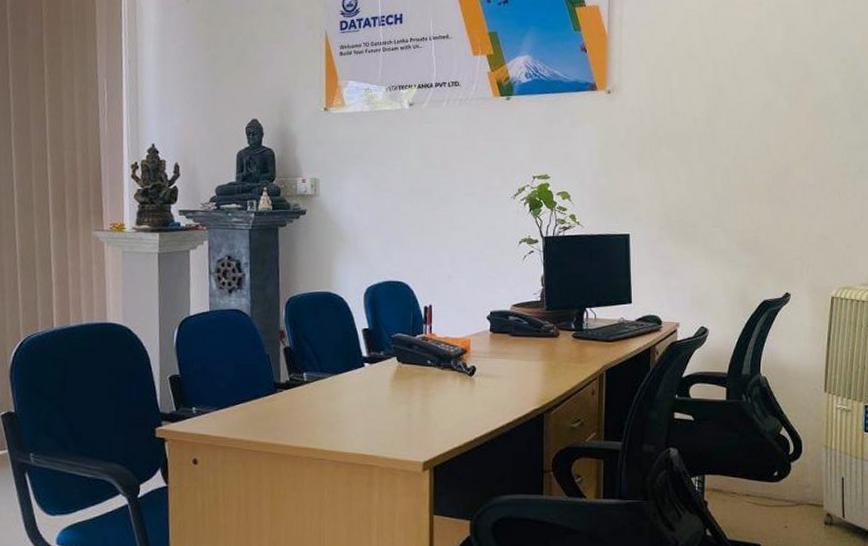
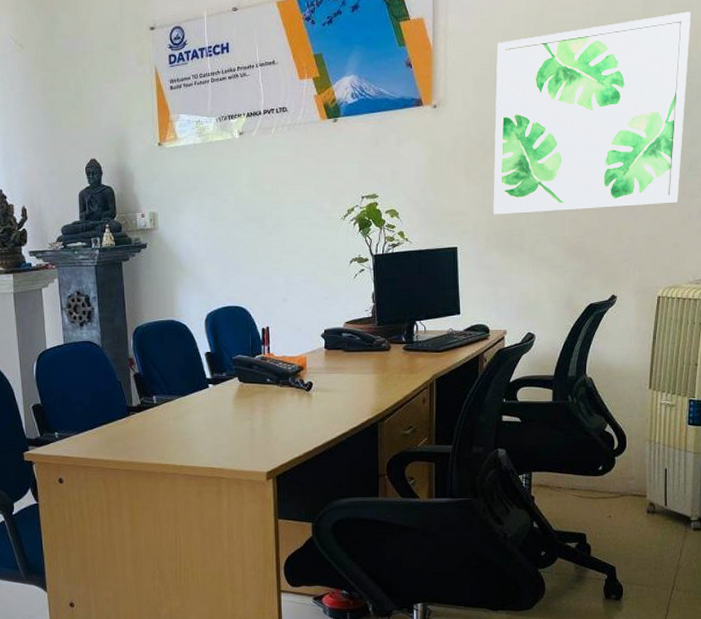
wall art: none [666,20,858,205] -> present [493,11,691,215]

